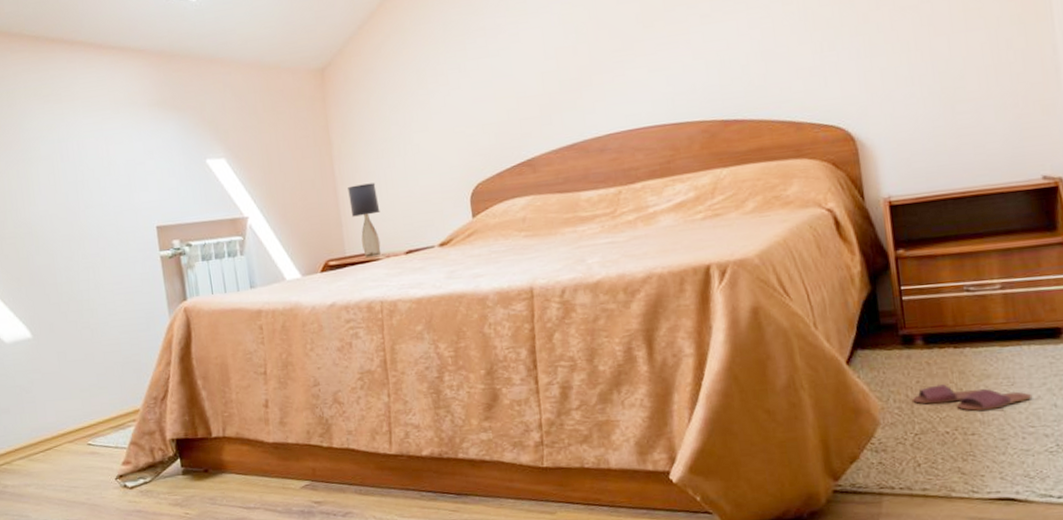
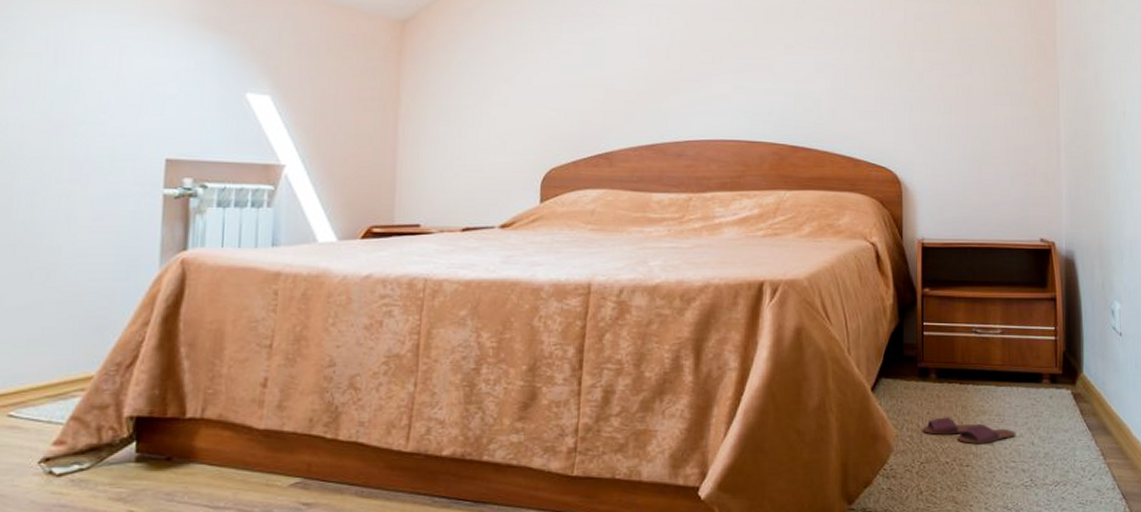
table lamp: present [348,183,382,259] -> none [408,149,442,230]

